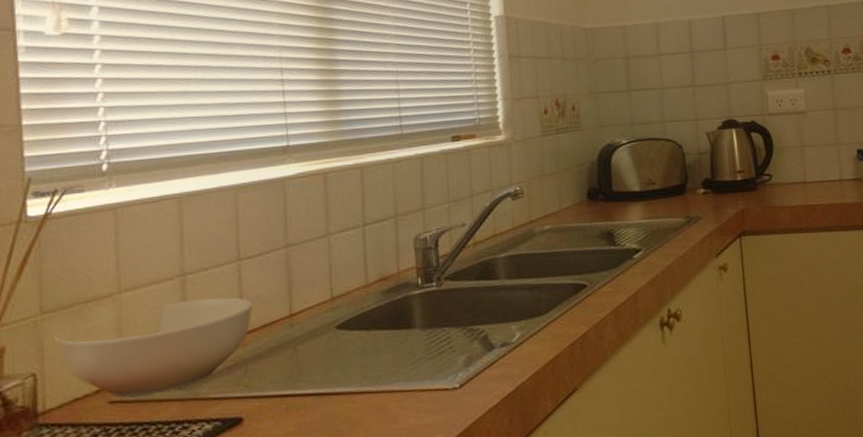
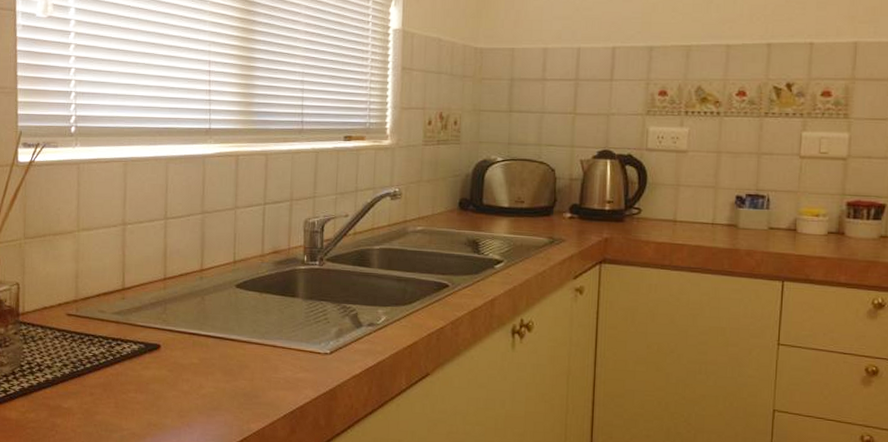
bowl: present [54,297,254,397] -> none [32,244,175,314]

